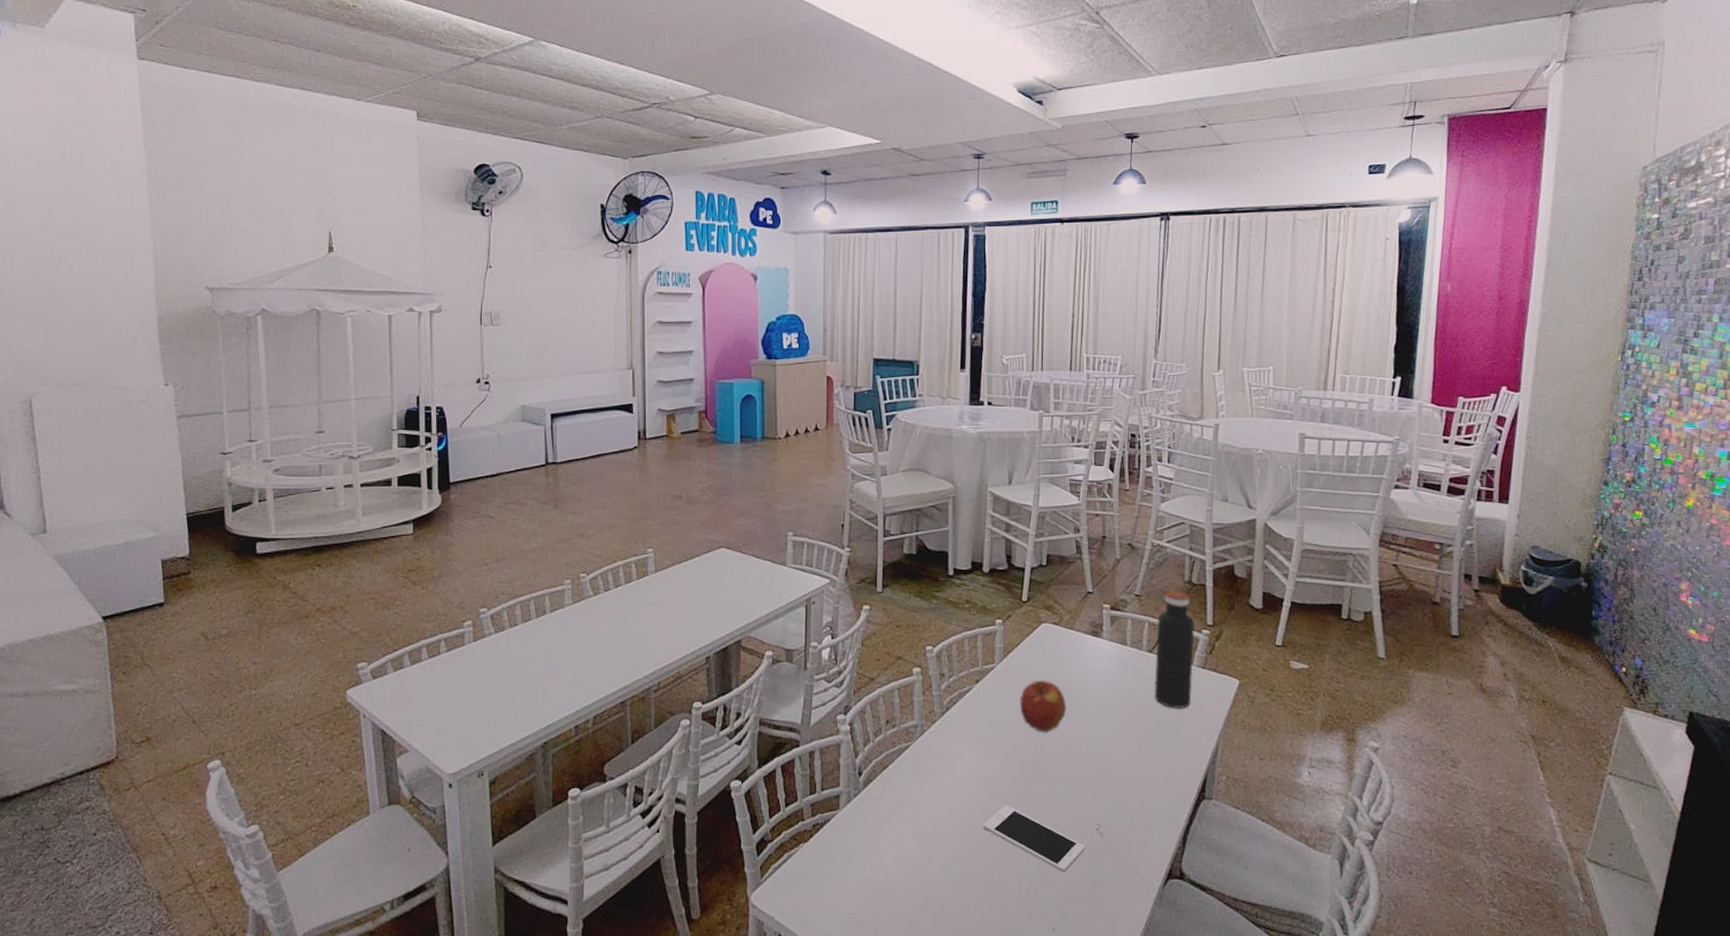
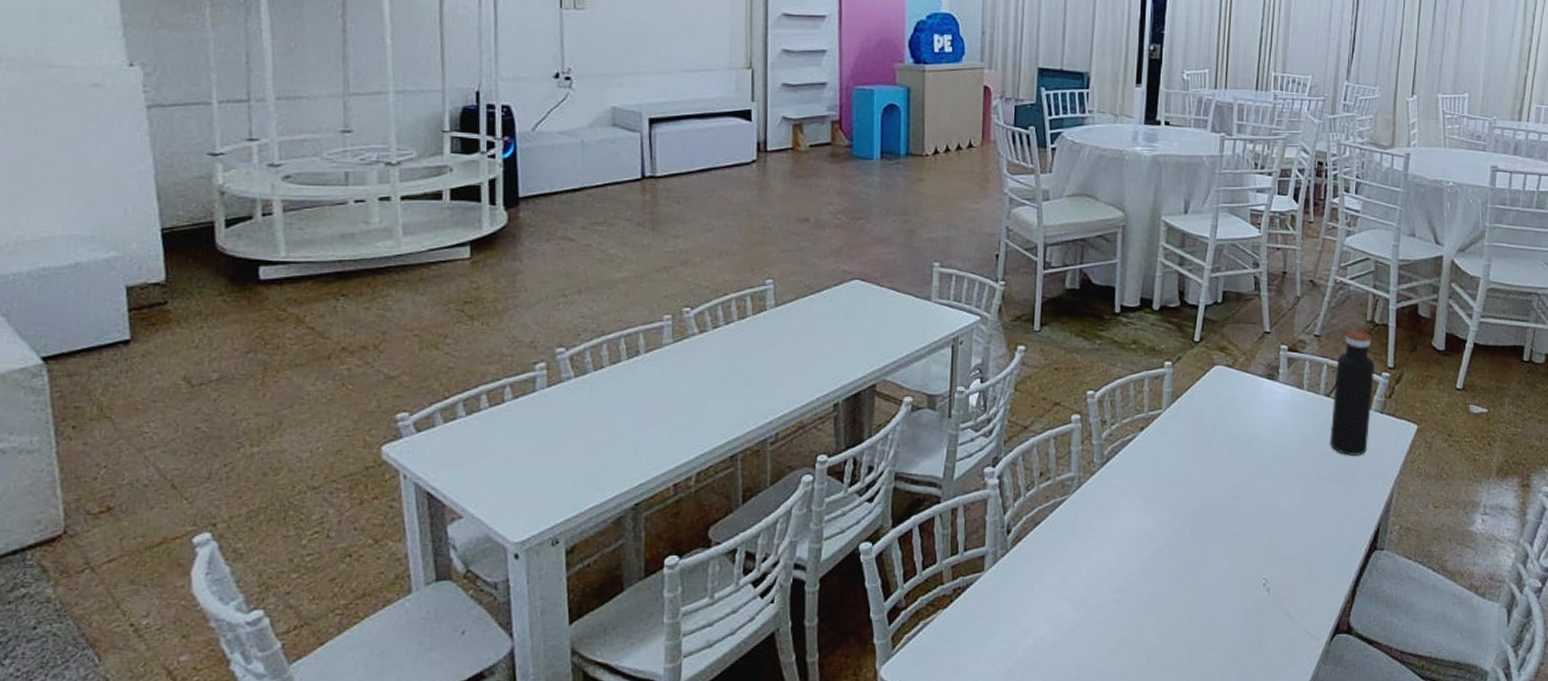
cell phone: present [984,804,1085,873] -> none [1143,561,1250,631]
apple: present [1020,681,1067,733] -> none [1187,428,1237,483]

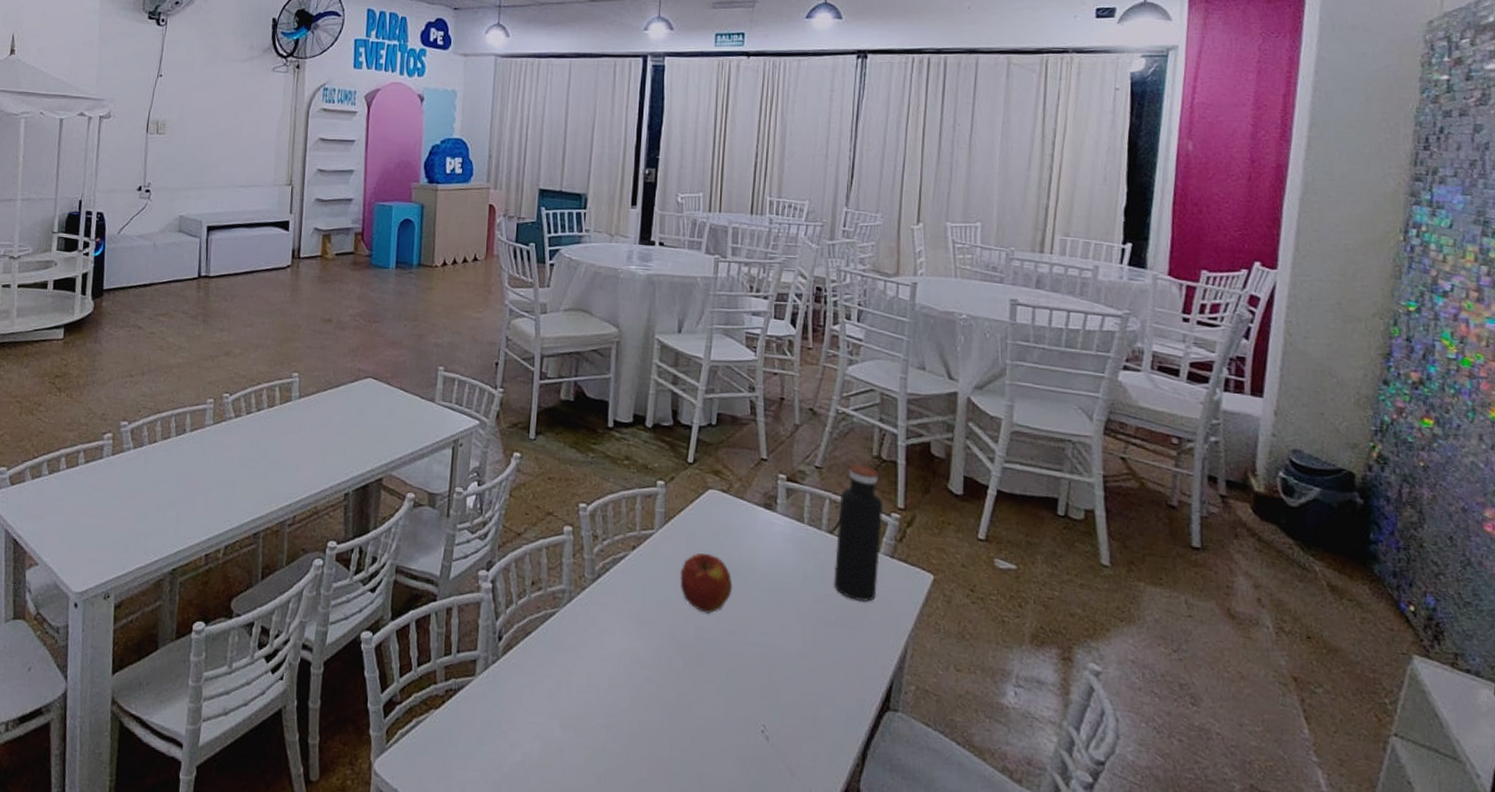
apple: none [1187,428,1237,483] -> present [680,553,733,614]

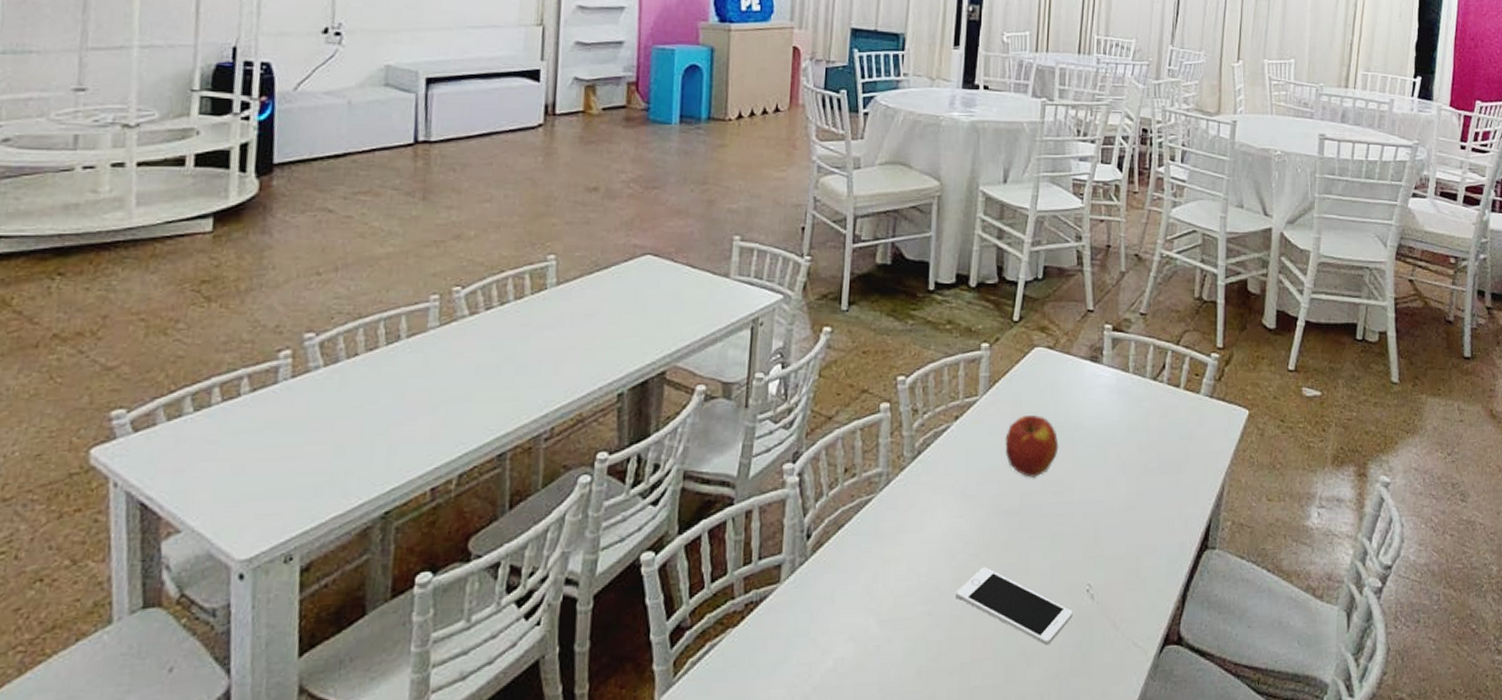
cell phone: none [633,691,747,778] -> present [956,566,1073,645]
water bottle: present [833,464,882,603] -> none [1157,307,1203,446]

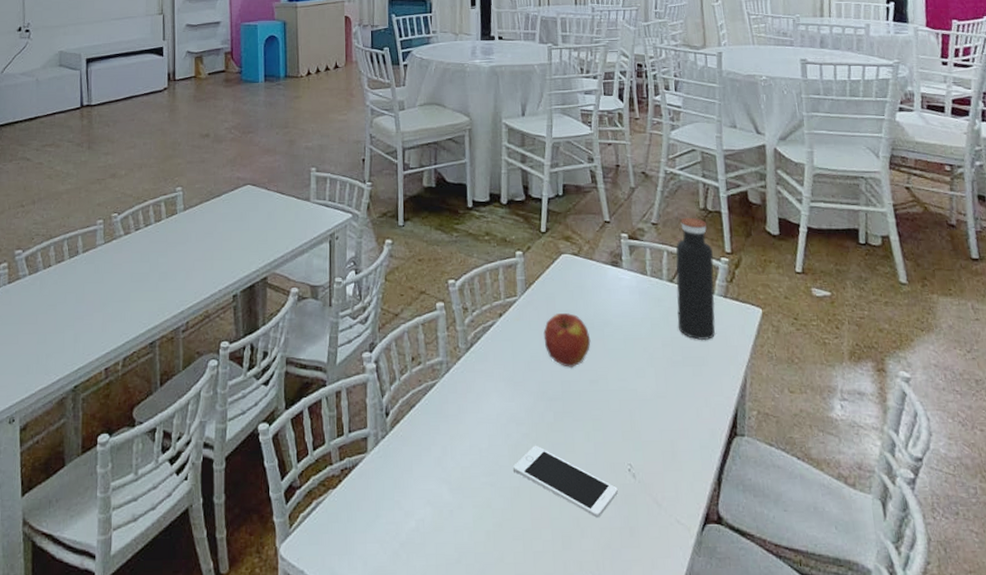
water bottle: none [1157,307,1203,446] -> present [675,217,715,341]

